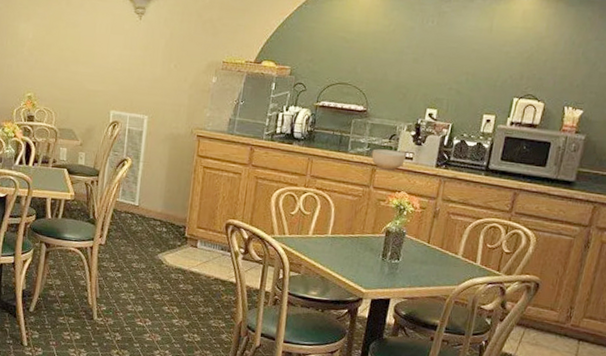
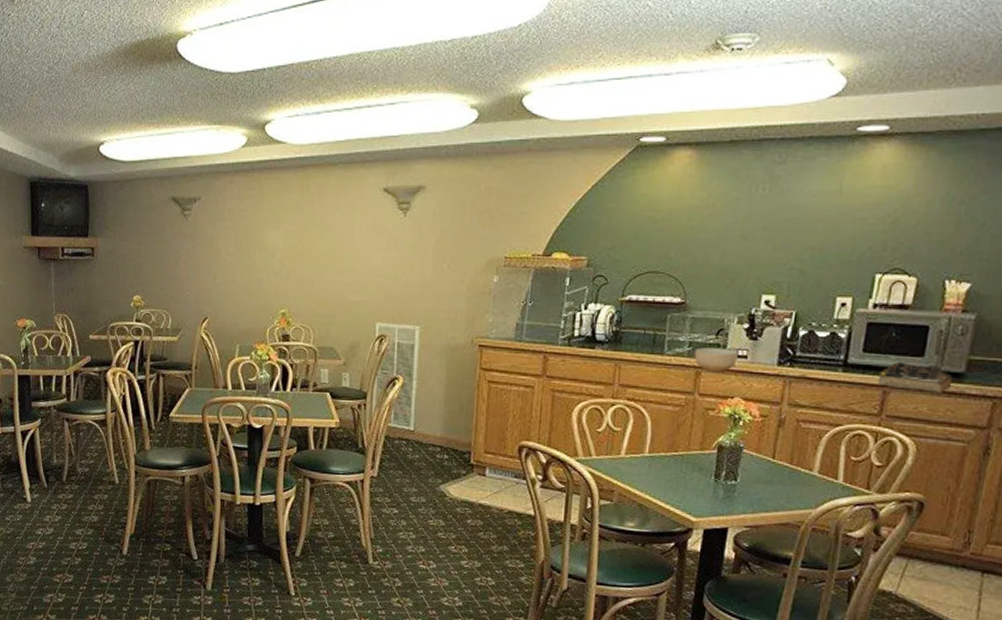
bread loaf: none [510,170,566,196] -> present [877,362,953,393]

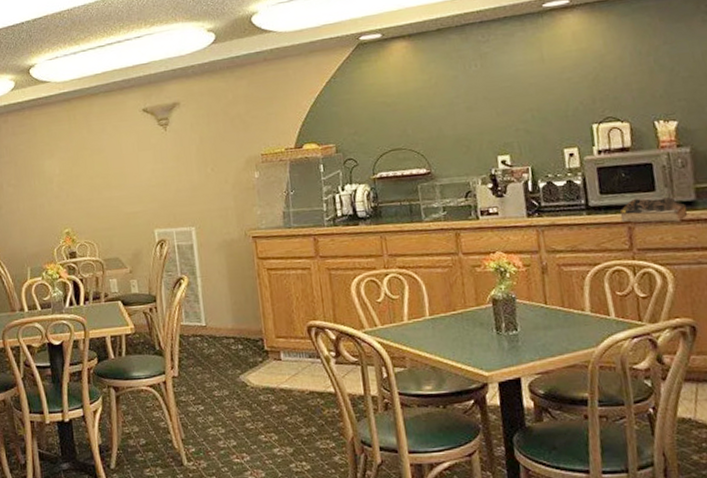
bowl: present [694,347,740,374] -> none [449,208,491,233]

